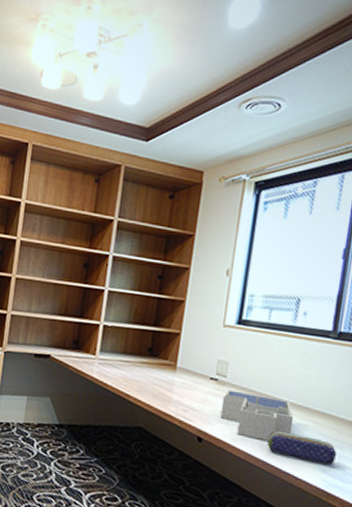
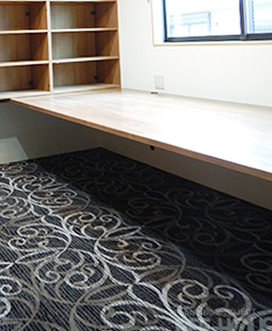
desk organizer: present [220,389,294,441] -> none [164,99,226,138]
pencil case: present [267,430,336,466] -> none [207,126,265,148]

